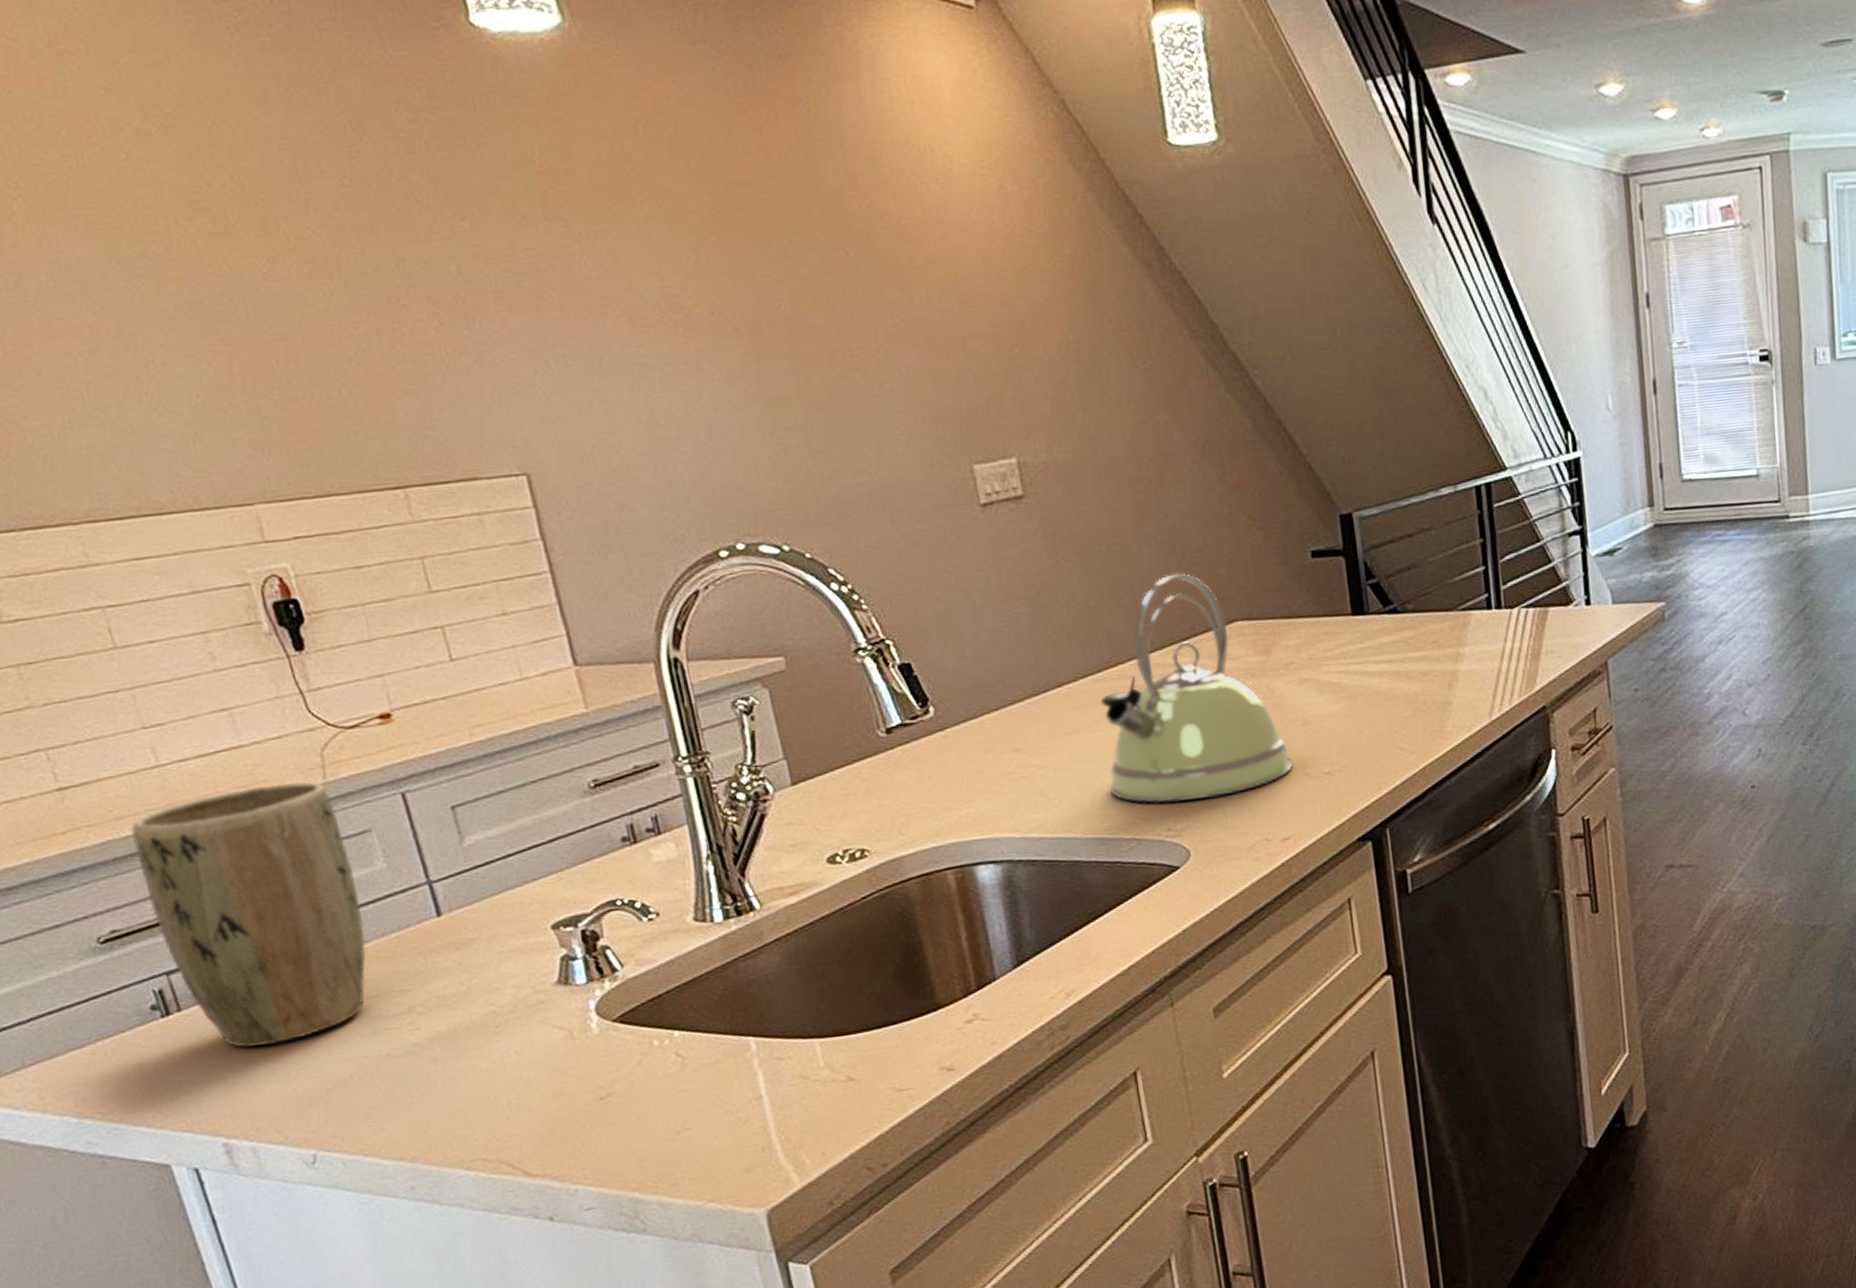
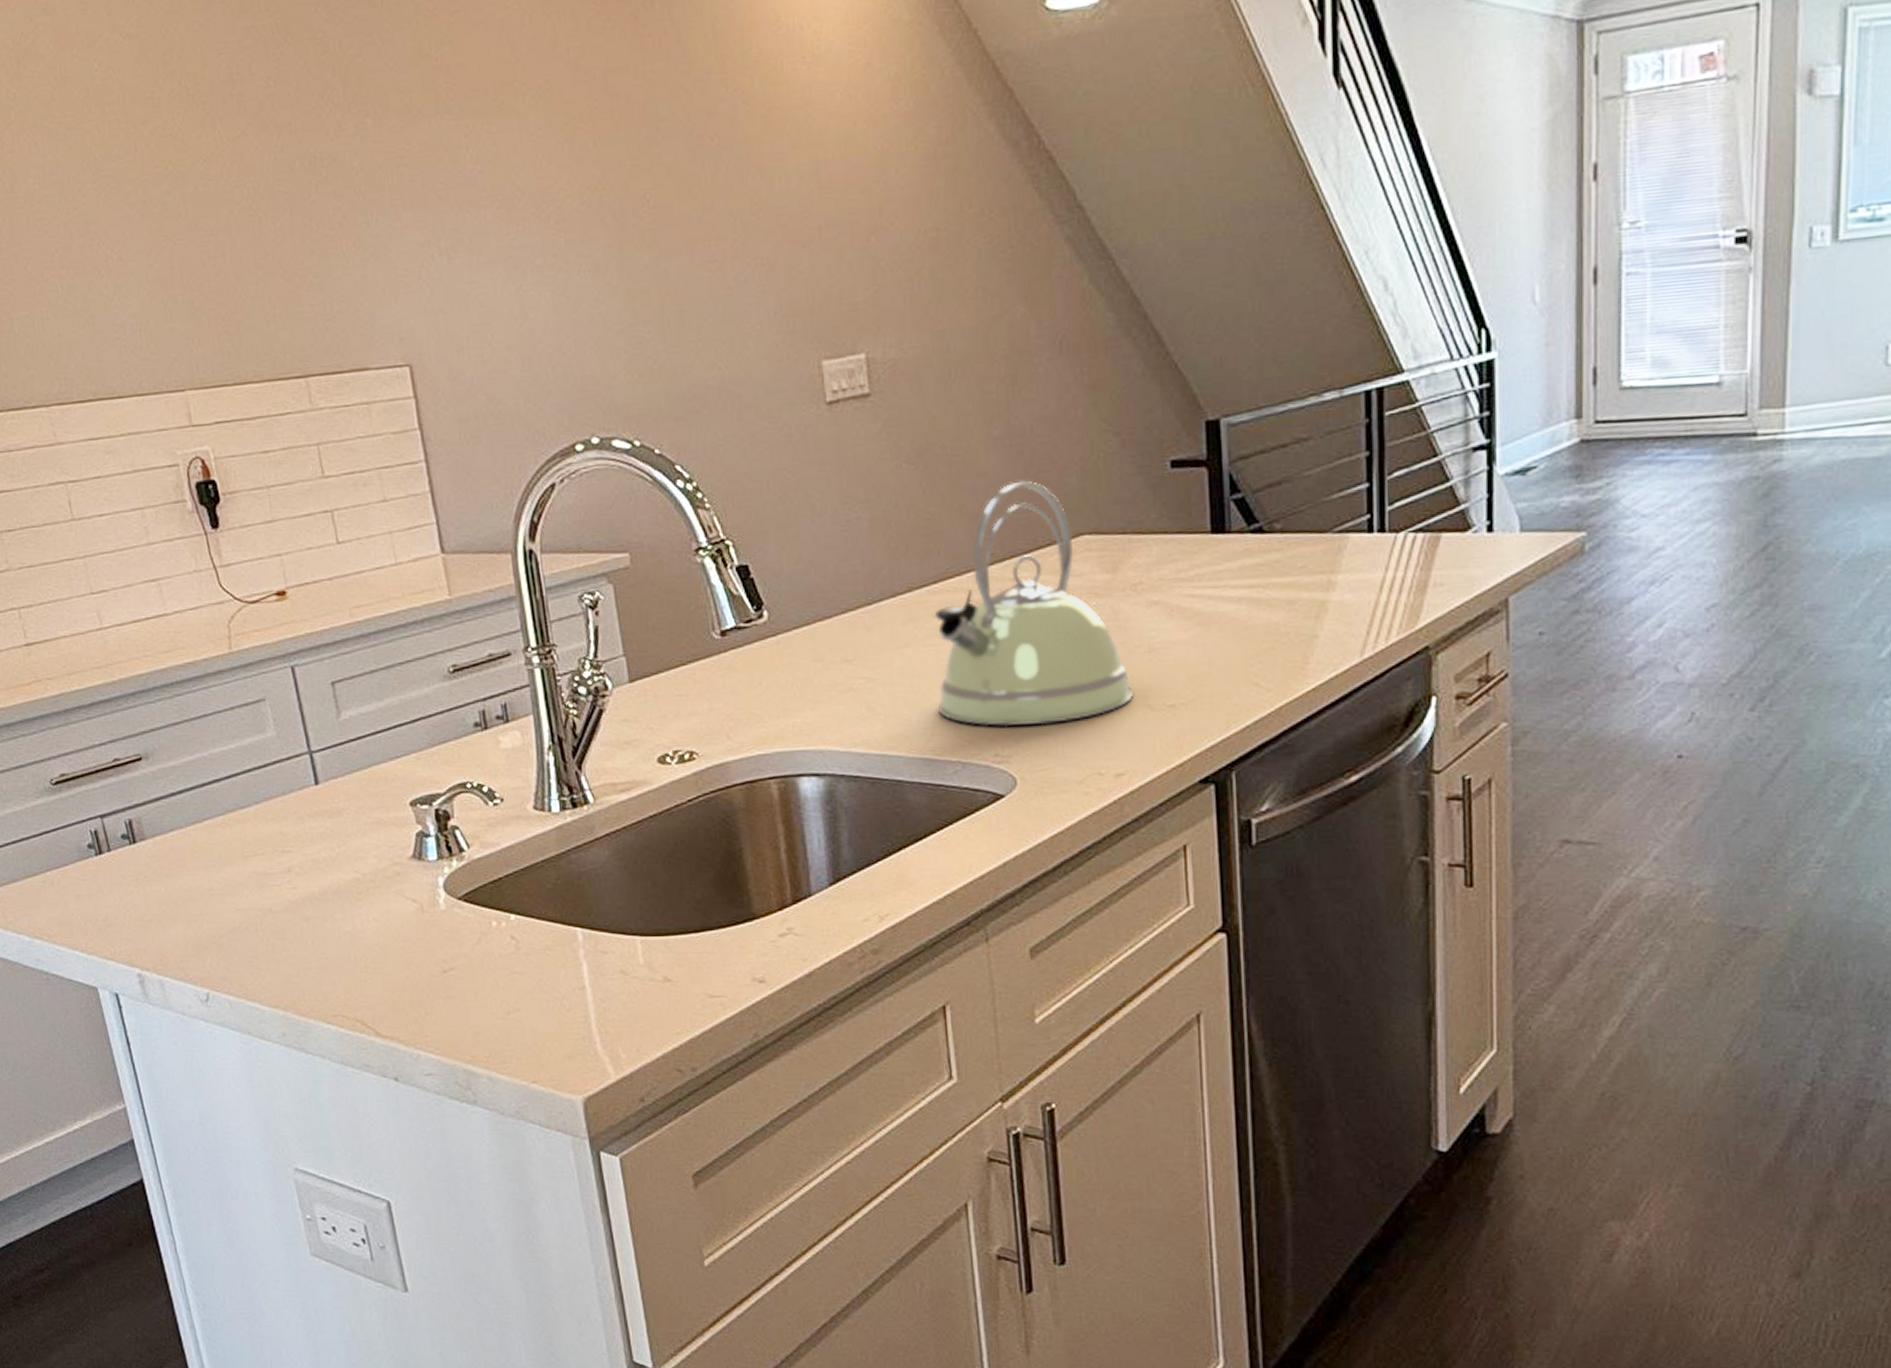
plant pot: present [131,781,367,1048] -> none [79,650,257,890]

